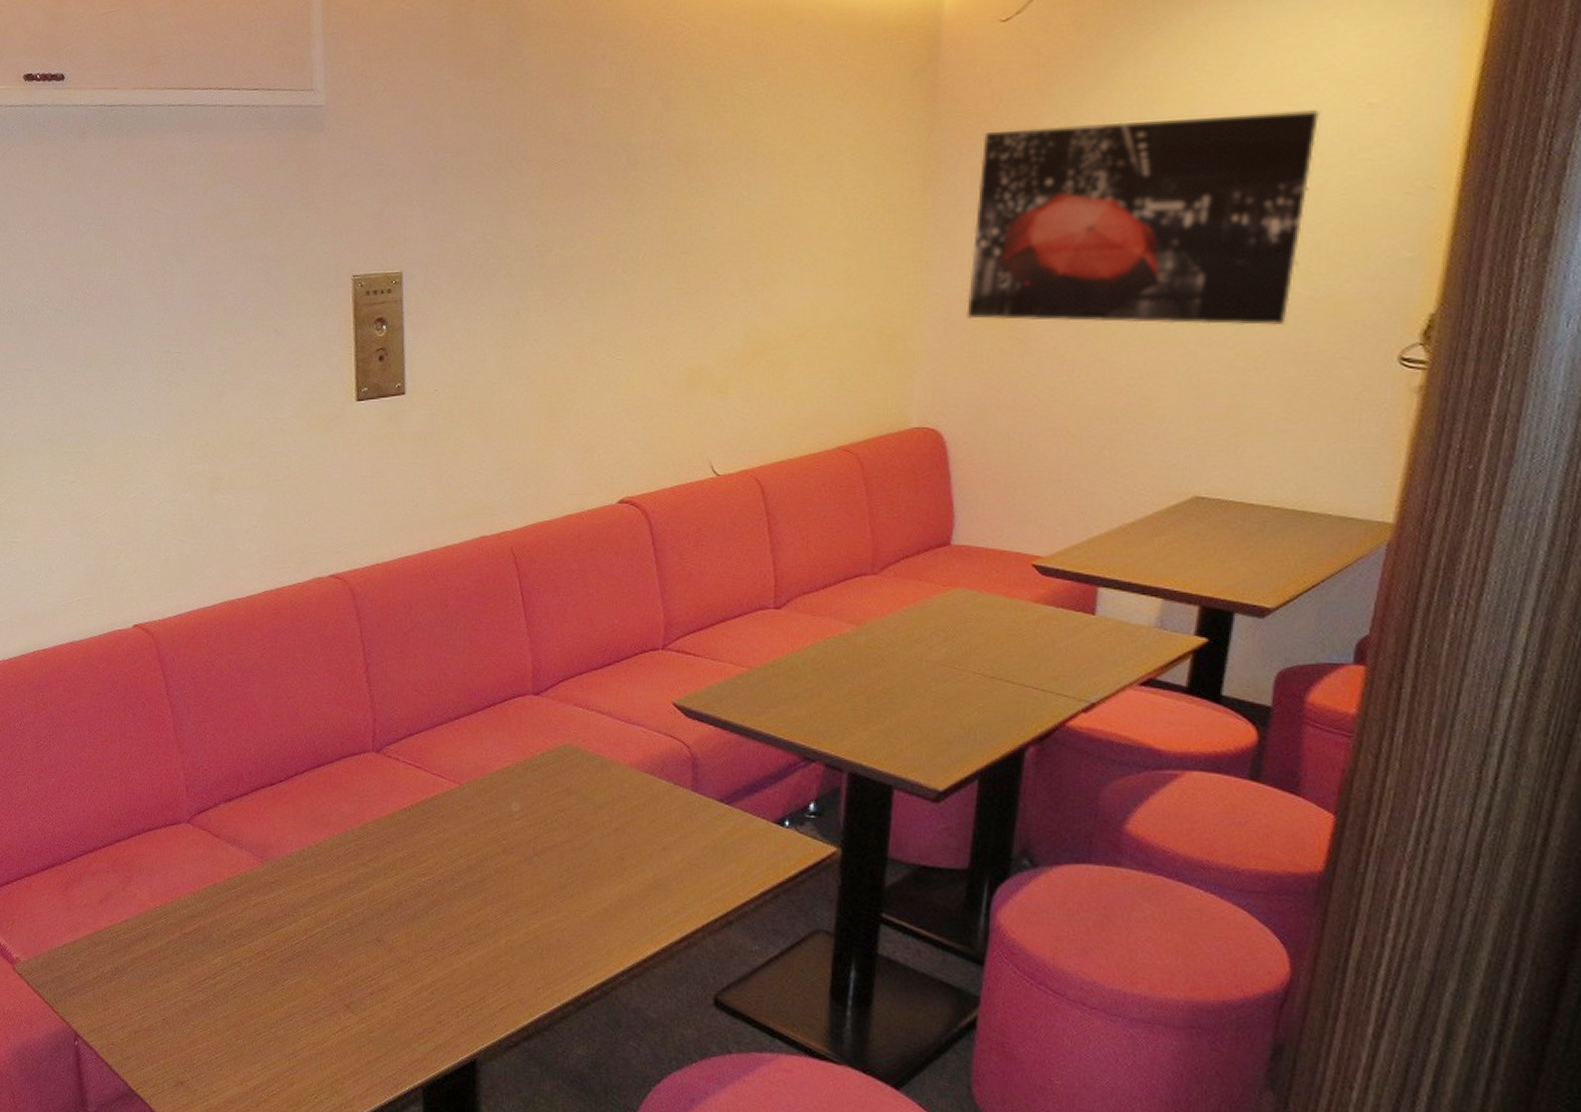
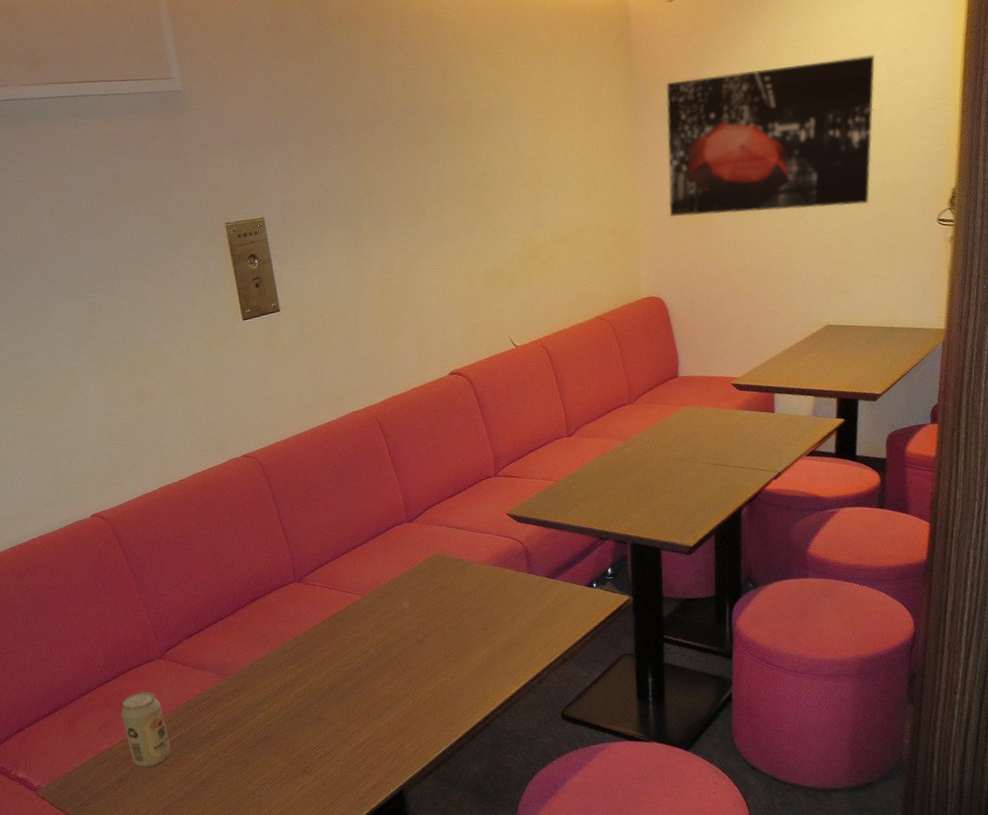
beverage can: none [129,861,184,962] -> present [121,691,171,767]

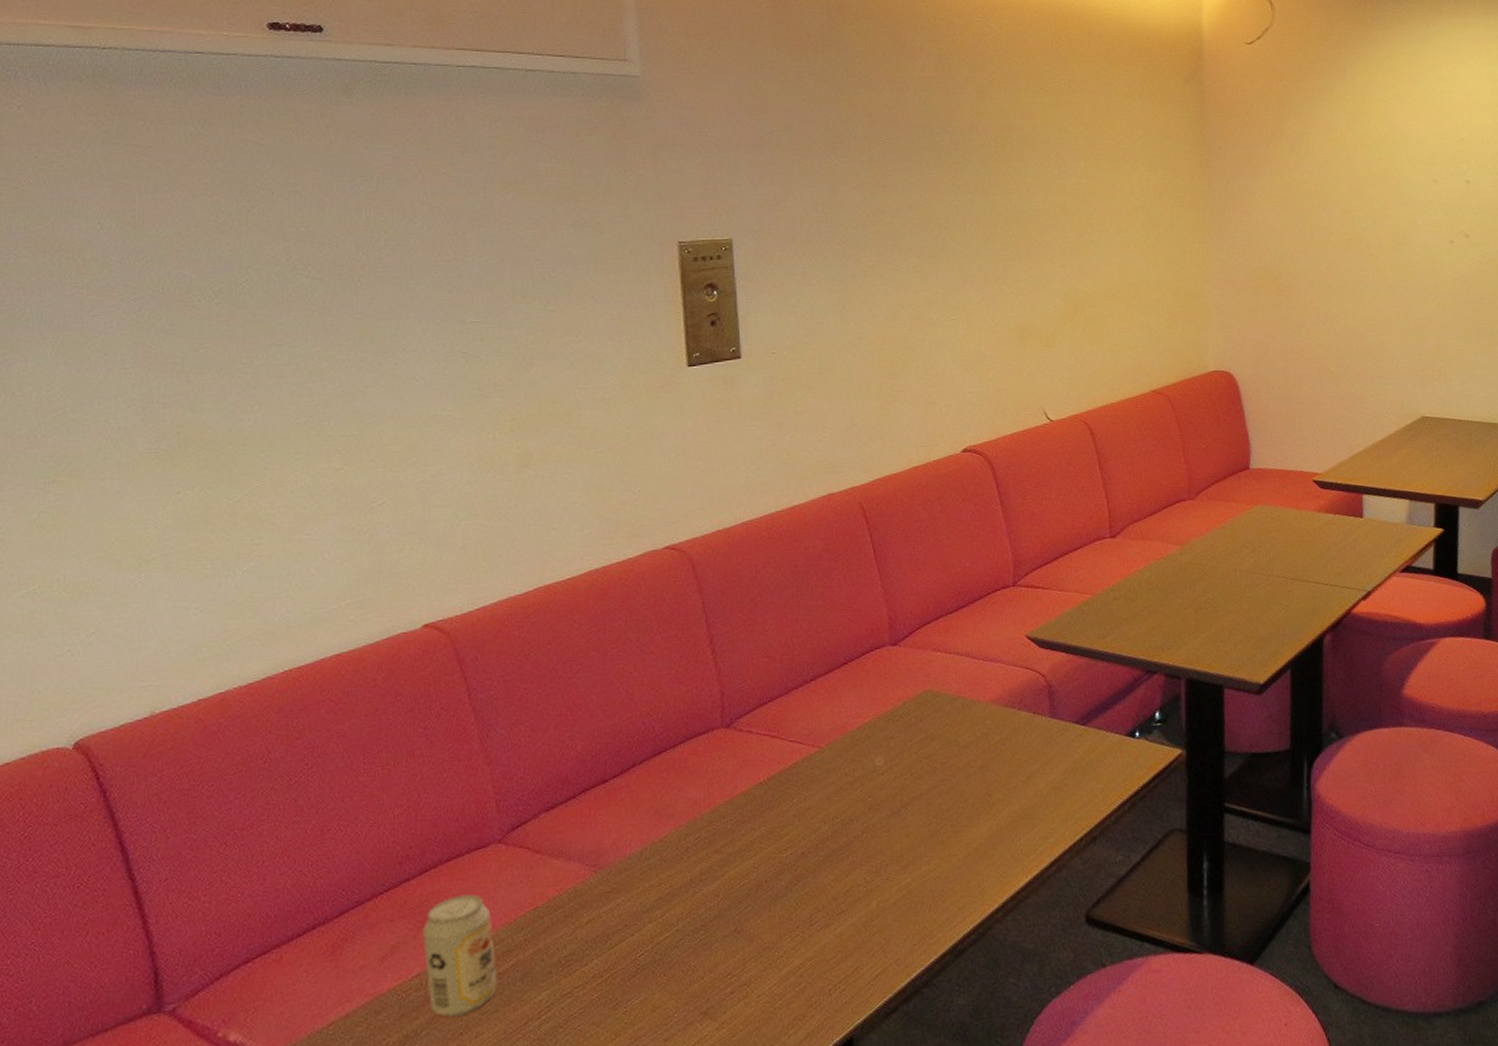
wall art: present [666,55,876,218] -> none [1242,124,1471,283]

